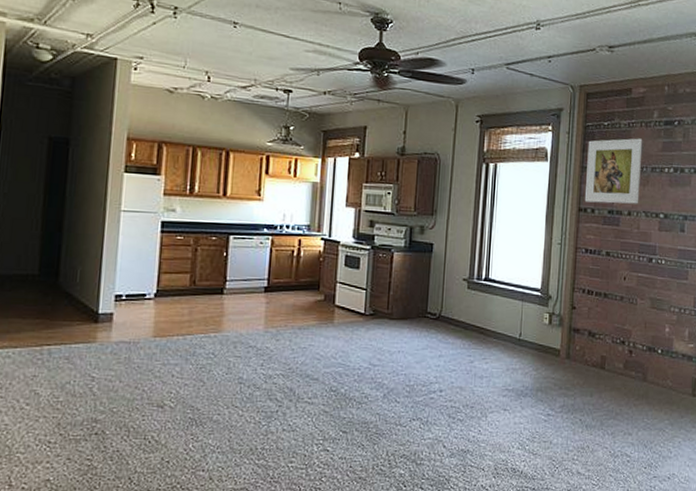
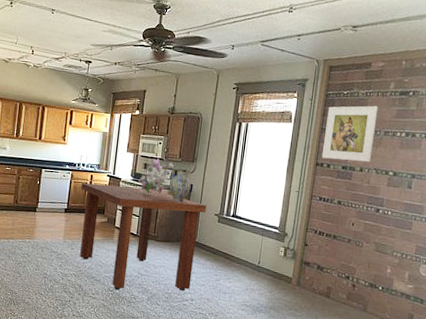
dining table: none [286,250,452,388] -> present [80,182,207,291]
bouquet: none [363,208,408,260] -> present [138,155,174,195]
ceramic jug: none [404,228,432,267] -> present [169,172,192,203]

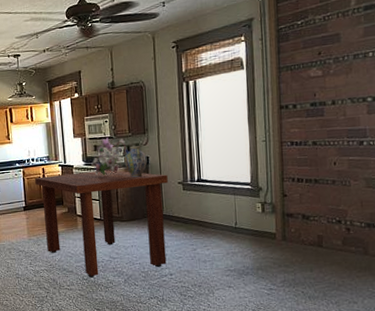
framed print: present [321,106,379,162] -> none [282,29,343,99]

